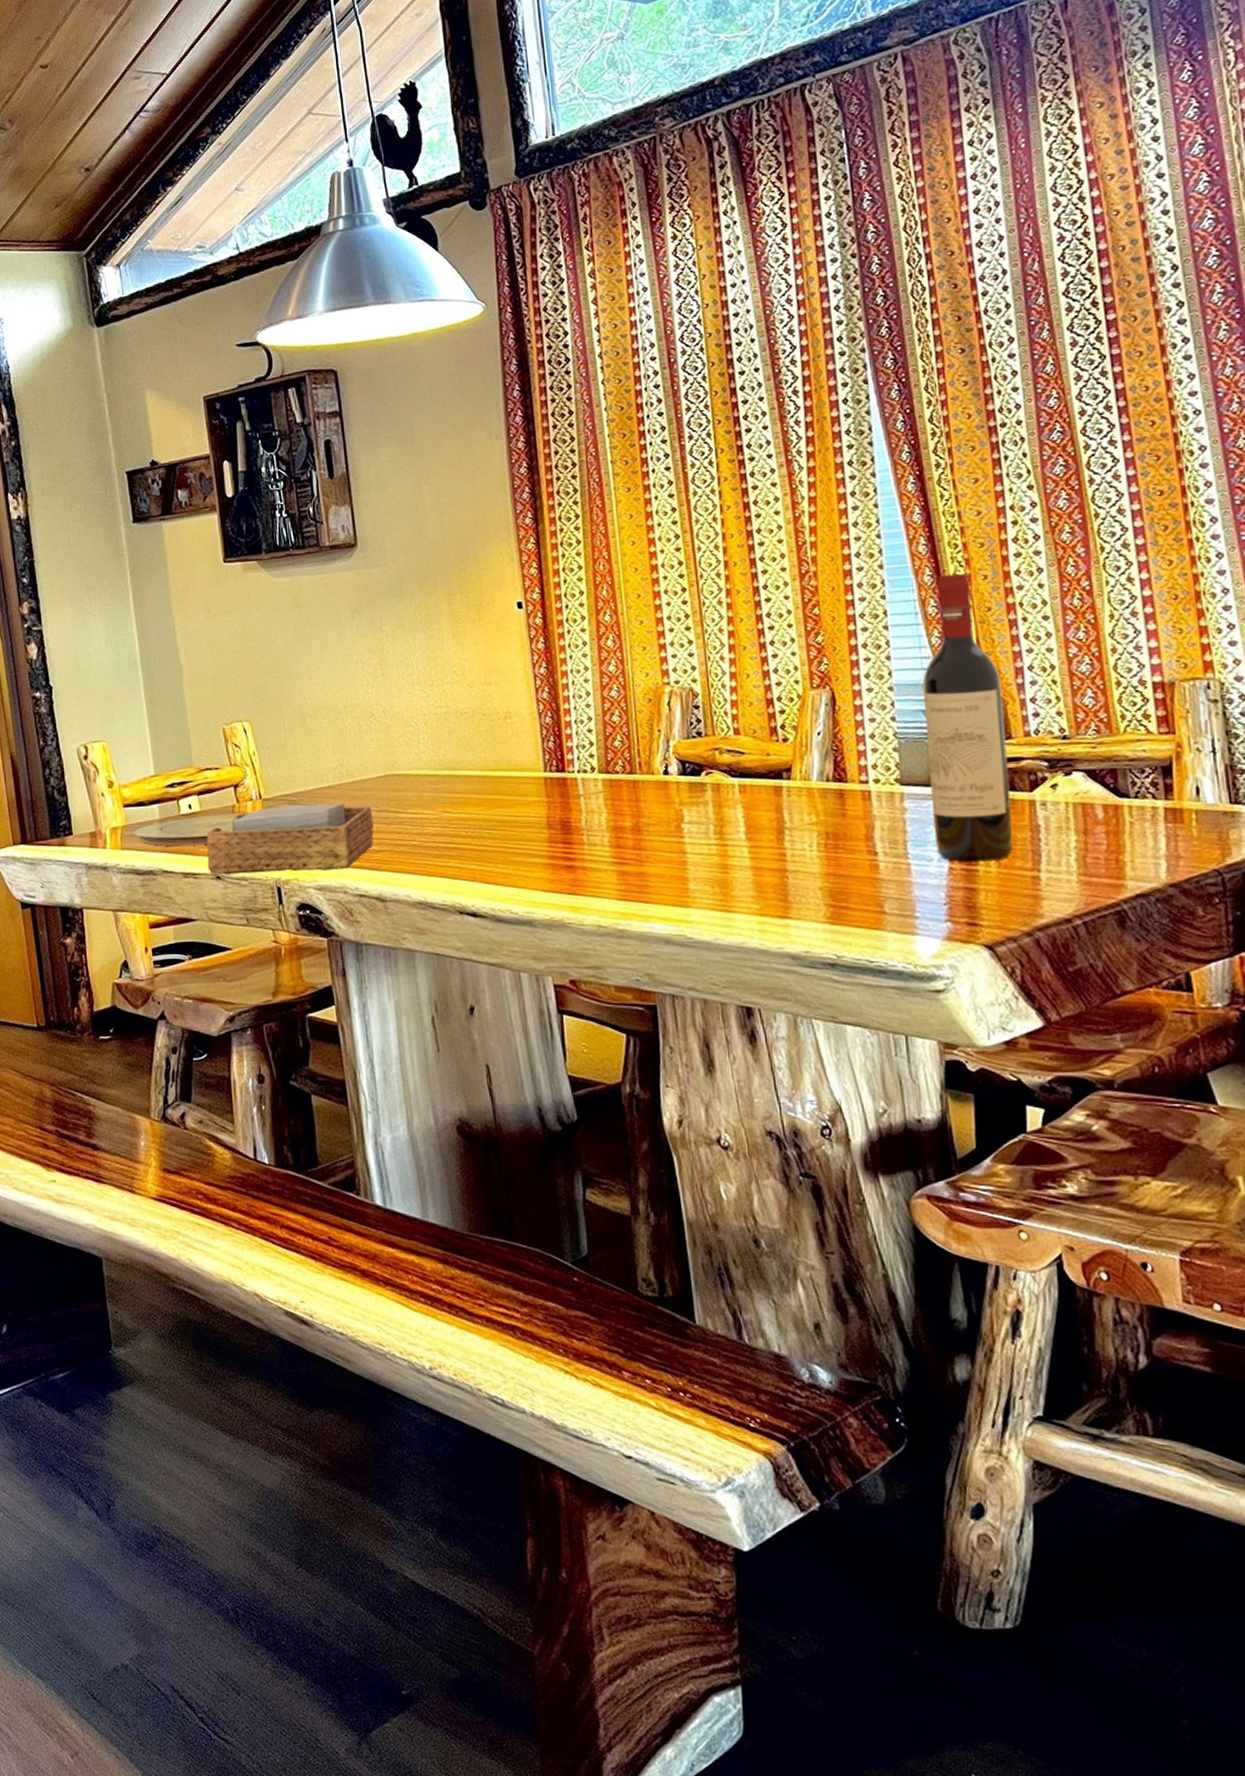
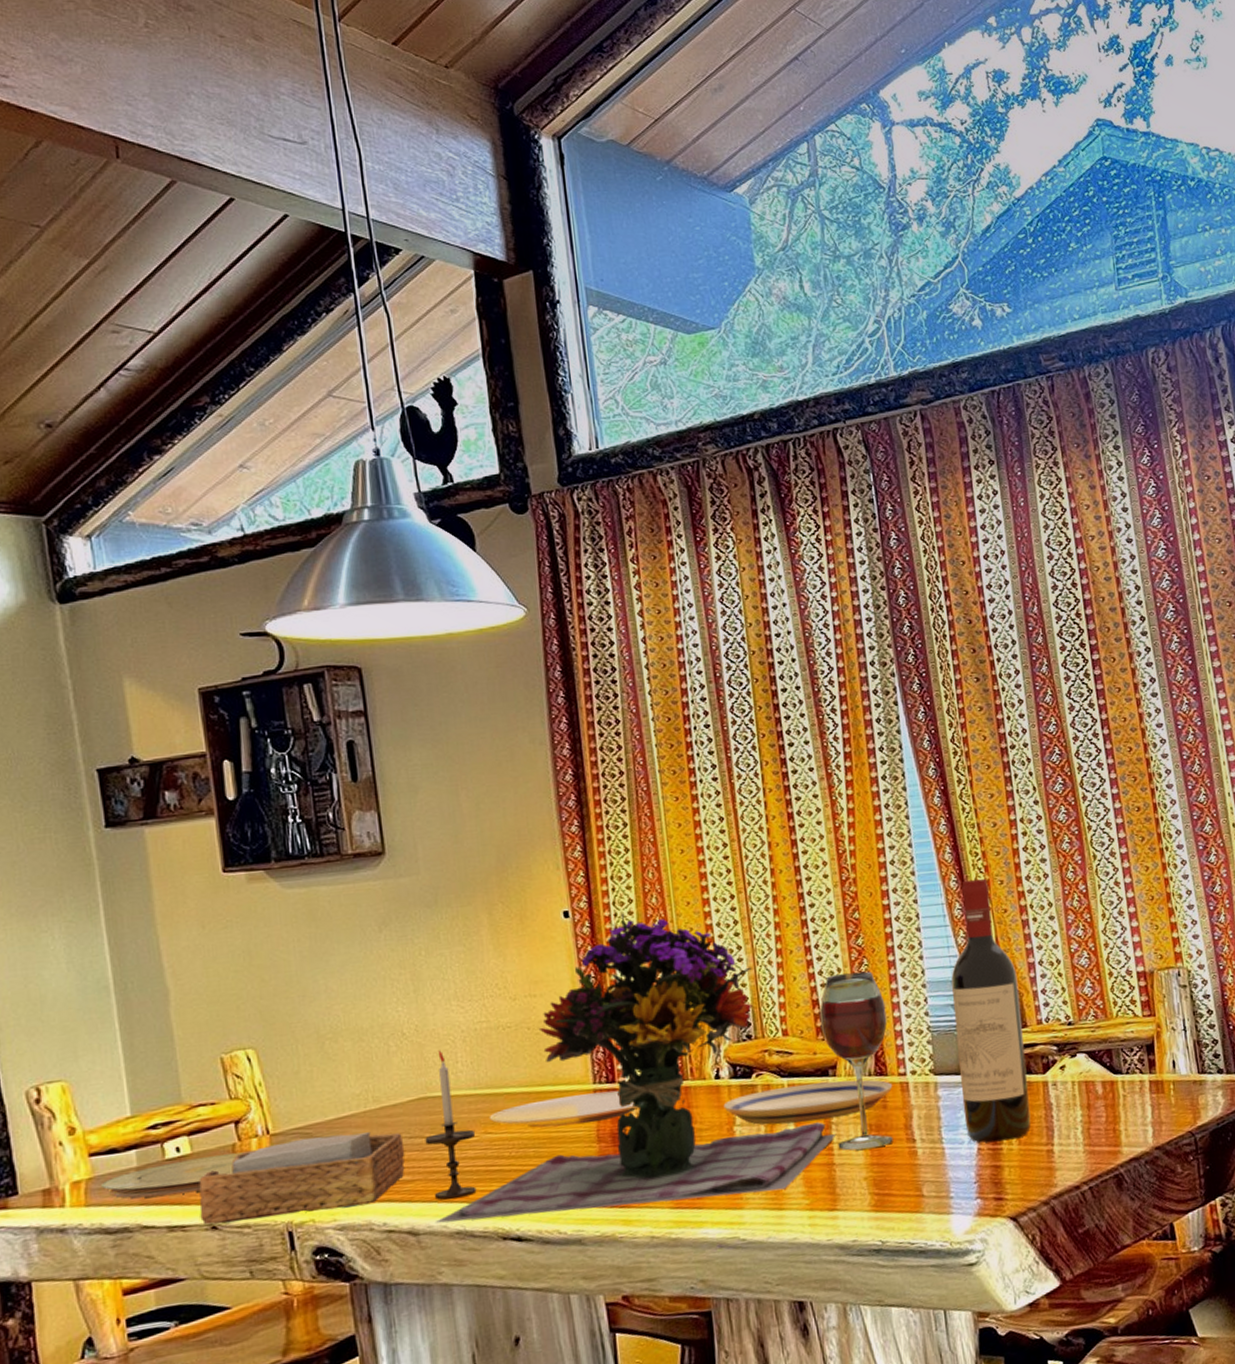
candlestick: none [391,731,437,872] -> present [425,1050,477,1201]
flower arrangement: none [401,605,790,893] -> present [436,913,837,1224]
plate: none [447,779,588,811] -> present [488,1090,639,1128]
plate: none [671,784,853,826] -> present [723,1079,893,1125]
wineglass: none [773,670,852,859] -> present [819,971,893,1151]

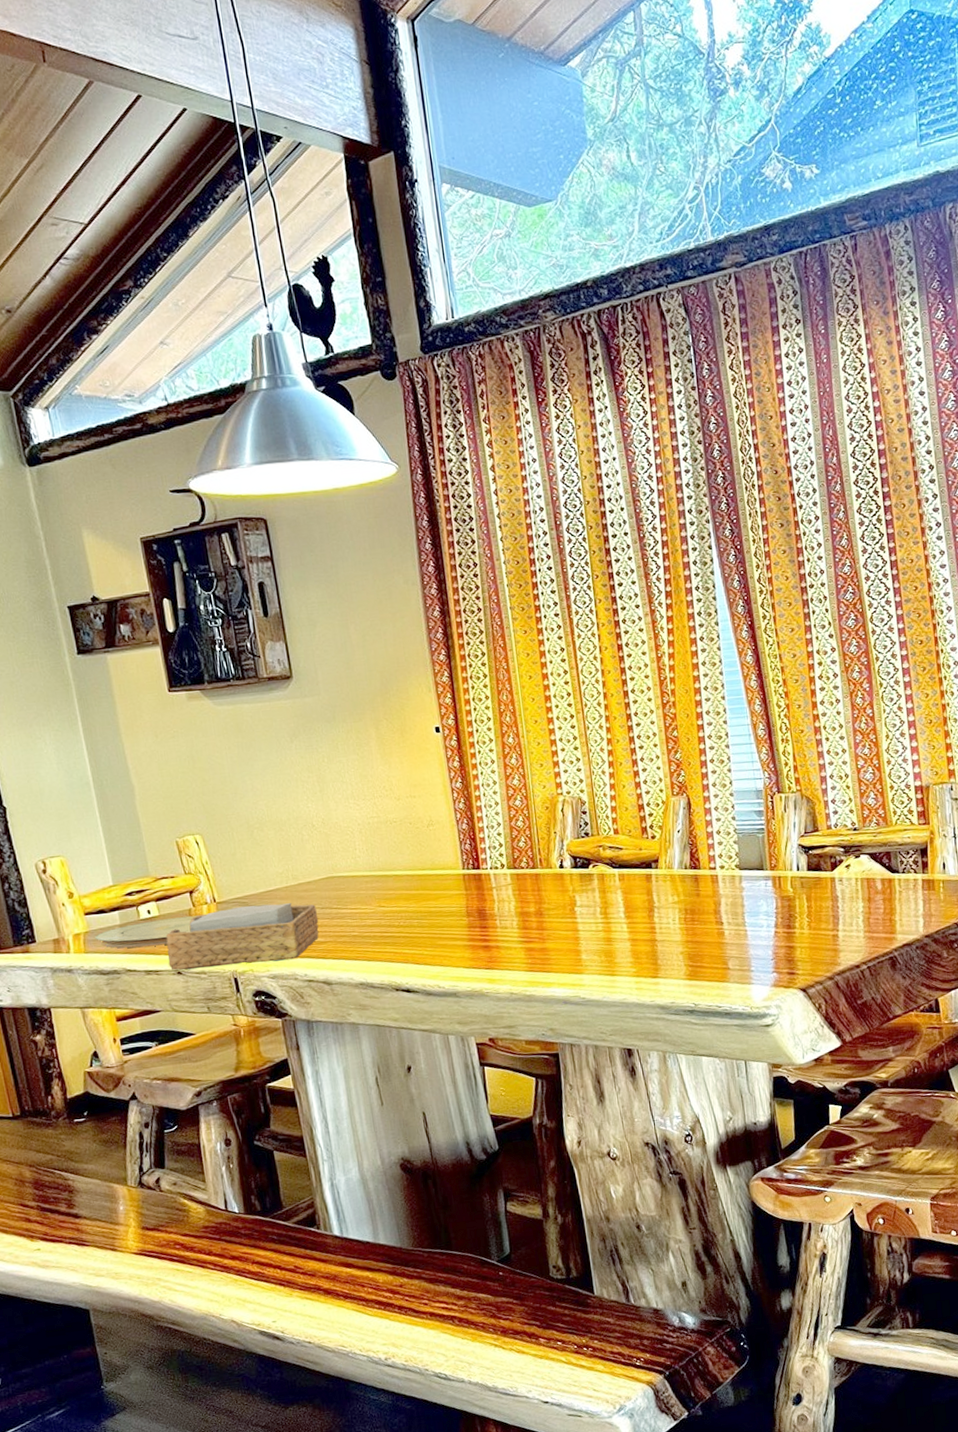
candlestick: present [425,1050,477,1201] -> none [333,839,375,959]
flower arrangement: present [436,913,837,1224] -> none [344,729,658,976]
plate: present [488,1090,639,1128] -> none [381,875,499,904]
plate: present [723,1079,893,1125] -> none [566,872,705,907]
wineglass: present [819,971,893,1151] -> none [644,781,705,930]
wine bottle: present [951,878,1032,1143] -> none [754,703,820,927]

